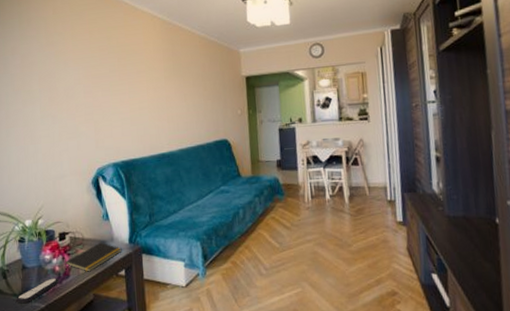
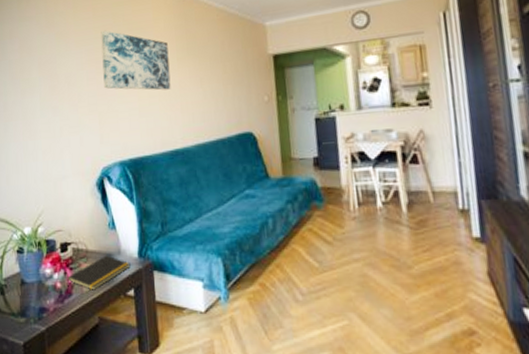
remote control: present [15,278,59,304] -> none [13,296,61,325]
wall art: none [97,50,159,104] -> present [101,30,171,91]

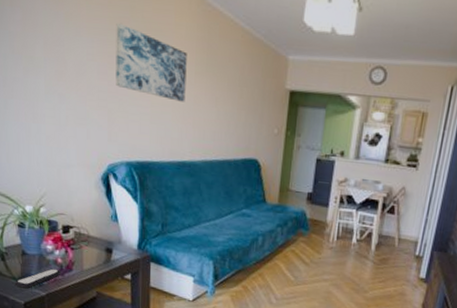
remote control: none [13,296,61,325] -> present [14,268,61,289]
notepad: present [66,255,131,290] -> none [67,242,130,270]

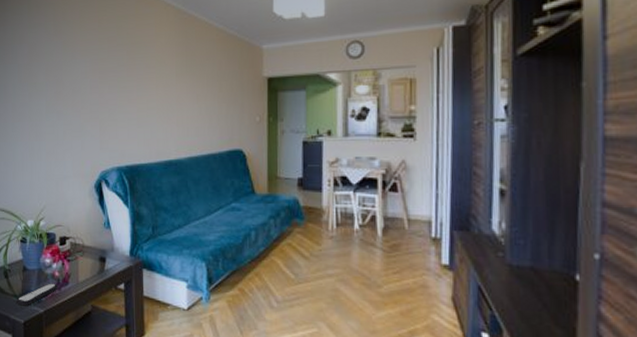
wall art: present [116,22,187,102] -> none [105,42,169,104]

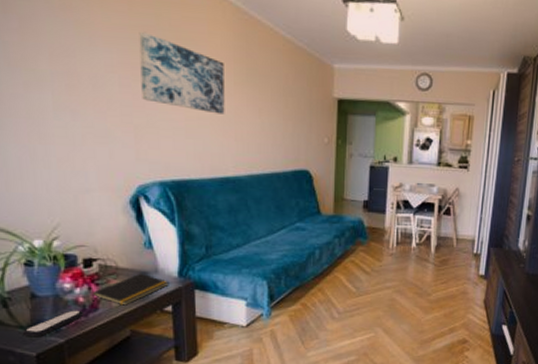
notepad: none [64,251,122,281] -> present [91,273,169,306]
wall art: none [105,42,169,104] -> present [139,31,225,114]

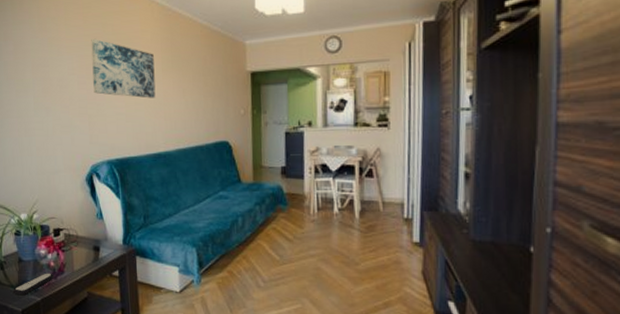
notepad: present [91,273,169,306] -> none [59,241,116,270]

